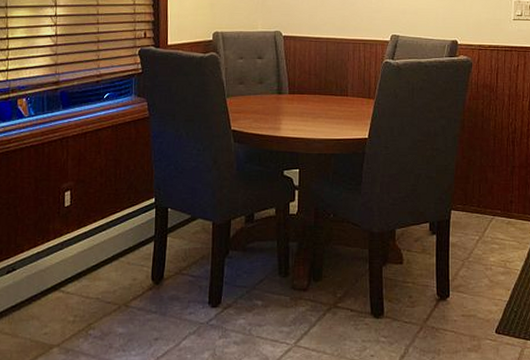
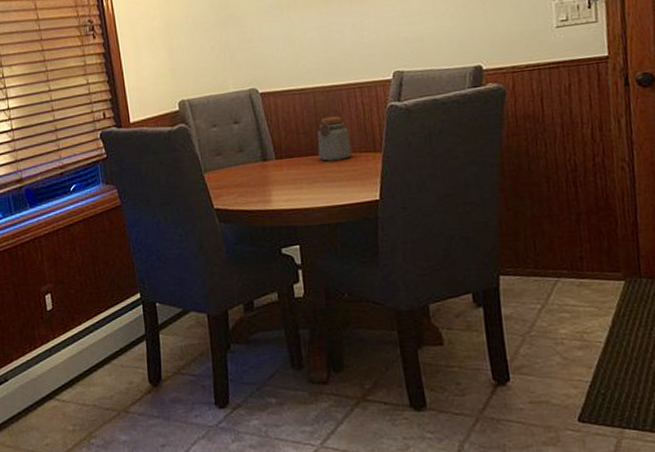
jar: none [324,64,351,101] -> present [317,116,352,161]

